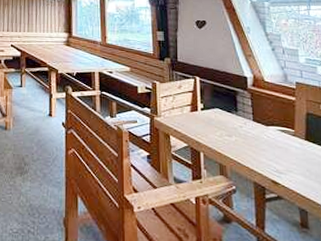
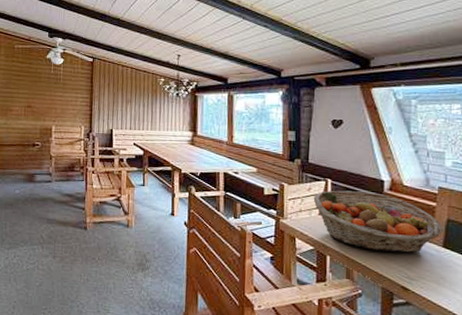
fruit basket: none [184,87,304,147] -> present [313,190,443,253]

